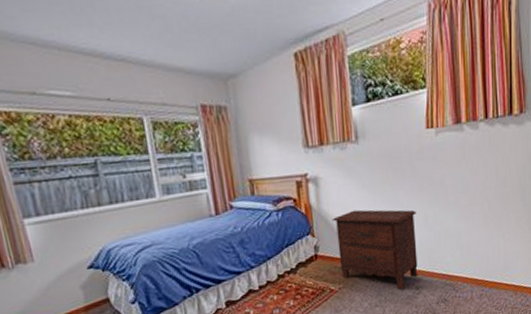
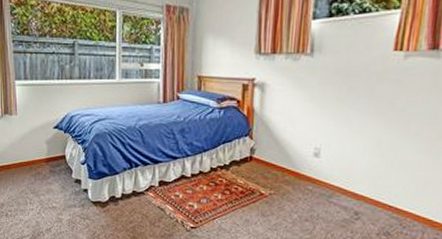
nightstand: present [331,209,418,290] -> none [272,121,368,211]

